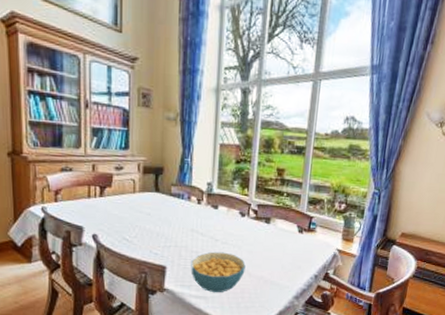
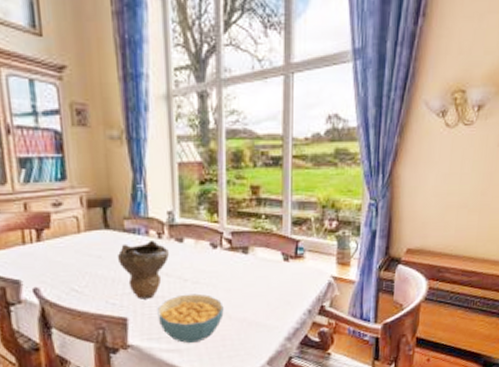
decorative bowl: none [163,204,205,253] -> present [117,239,169,299]

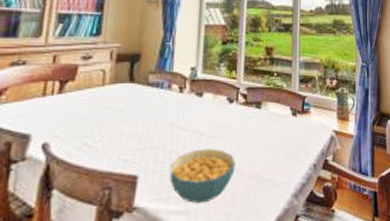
decorative bowl: present [117,239,169,299] -> none [137,93,188,155]

